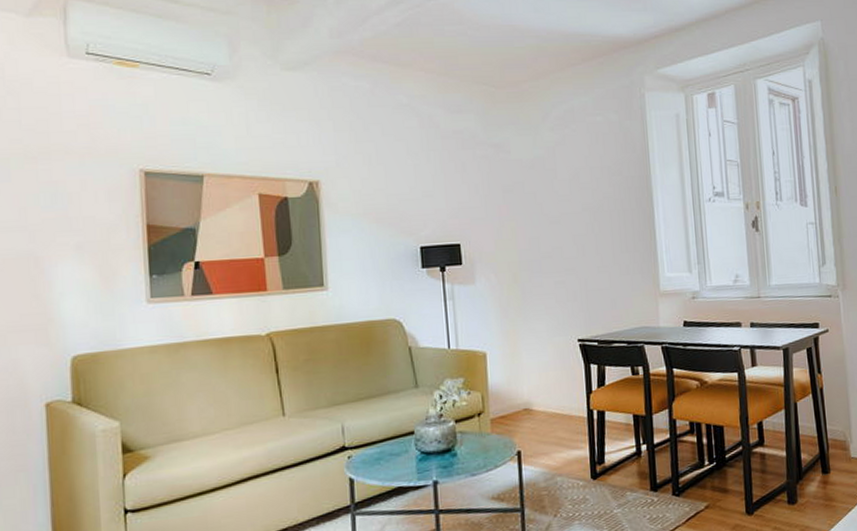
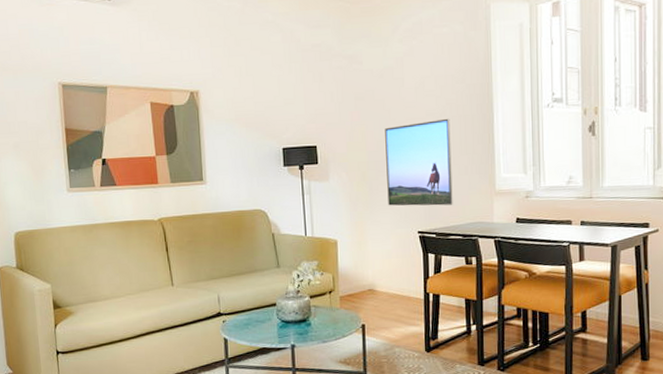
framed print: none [537,213,615,311] -> present [385,118,453,206]

